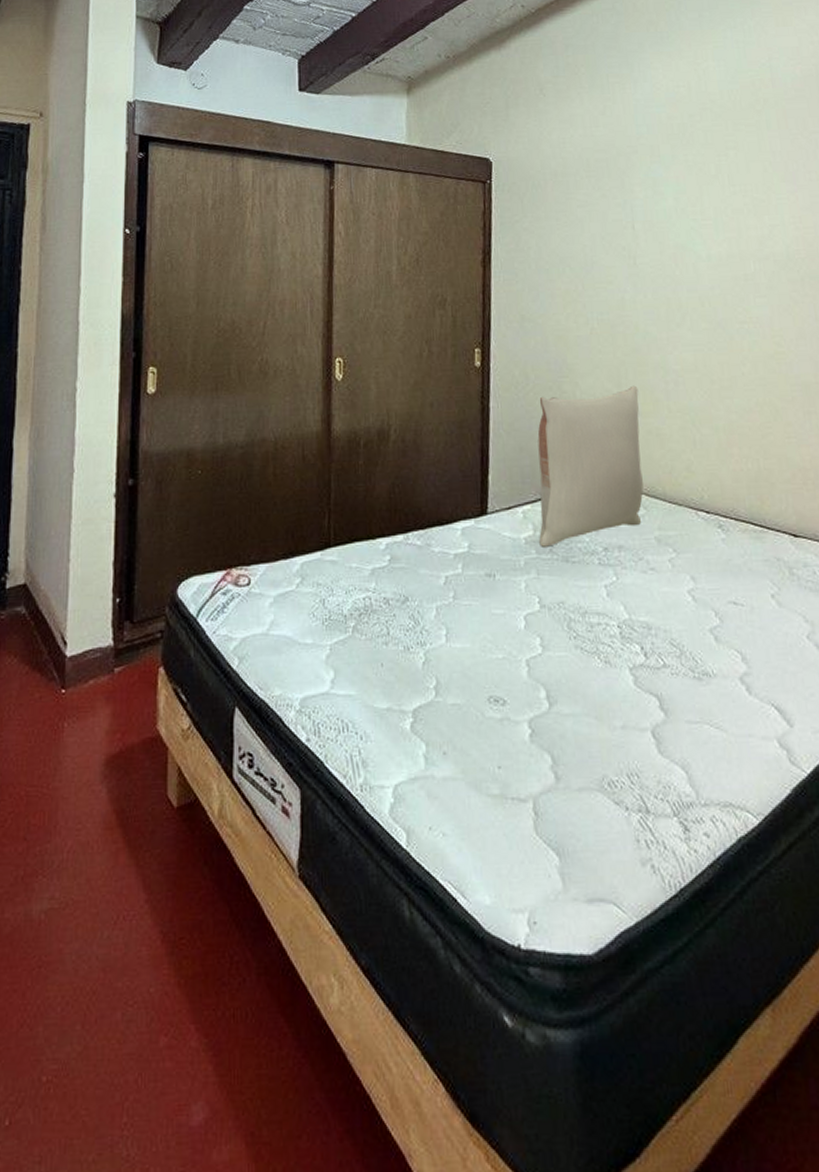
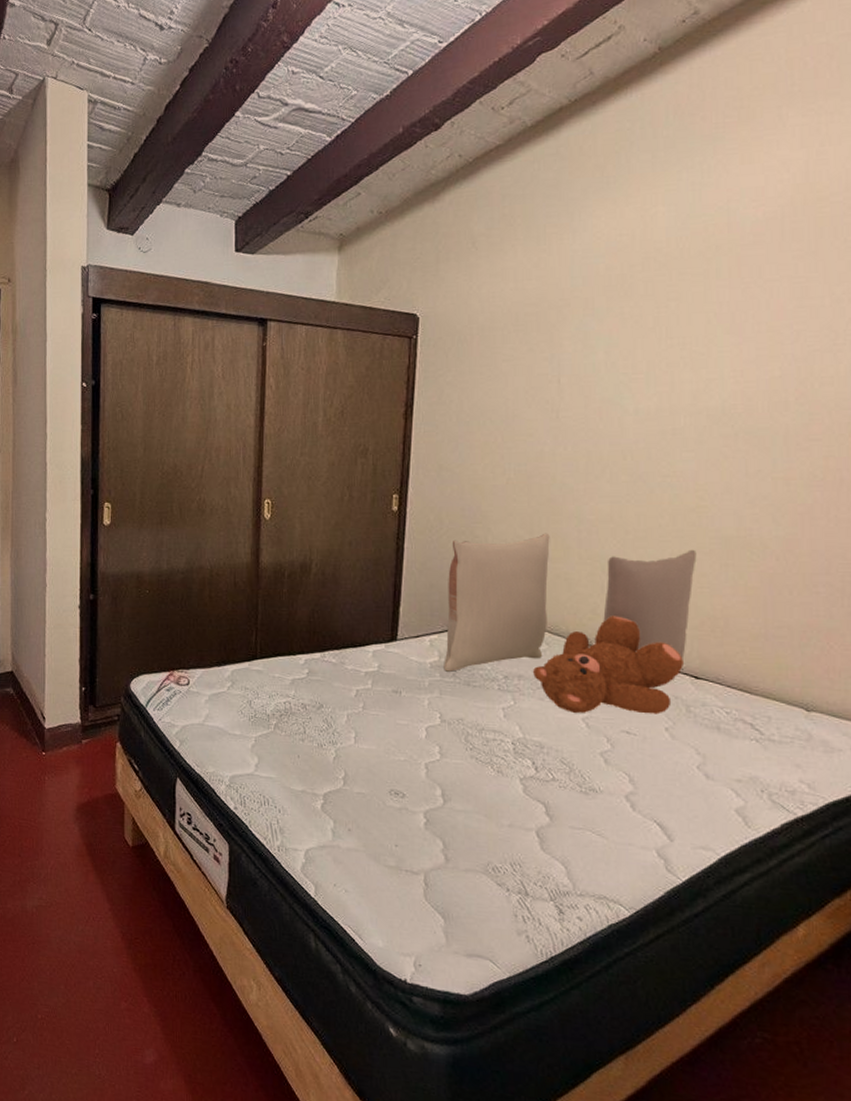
teddy bear: none [633,472,782,586] -> present [533,616,685,715]
pillow: none [697,398,781,516] -> present [603,549,697,659]

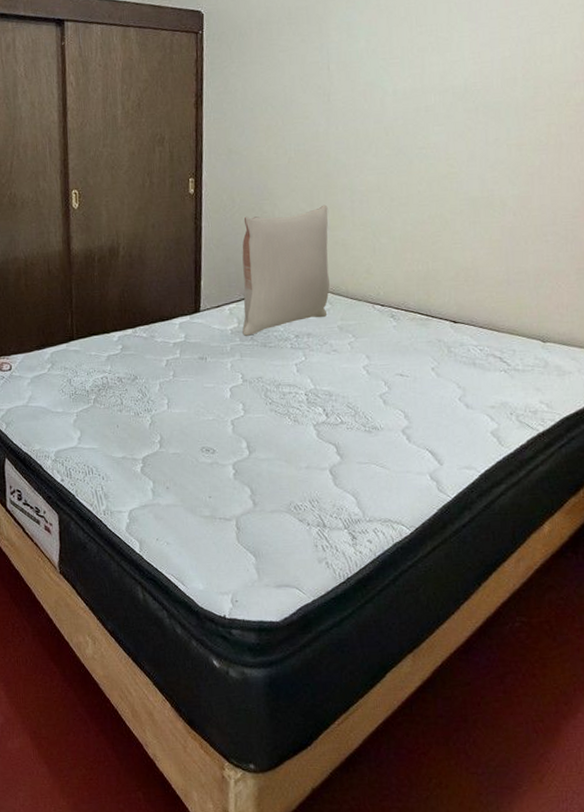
teddy bear: present [533,616,685,715] -> none [320,274,445,363]
pillow: present [603,549,697,659] -> none [376,211,450,307]

